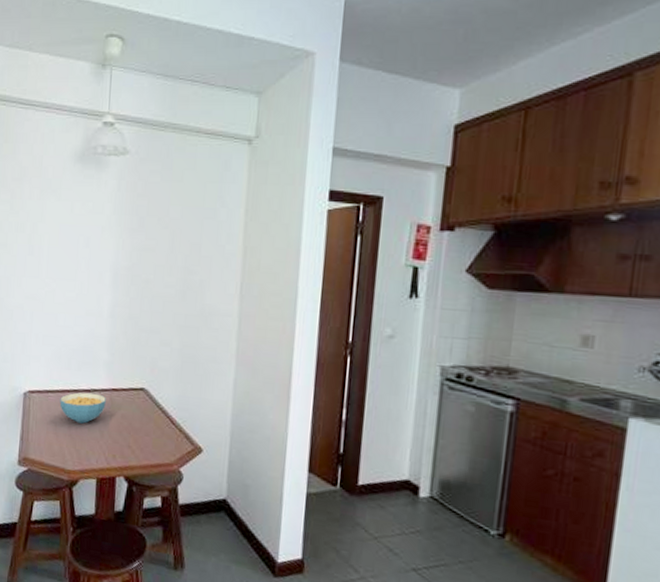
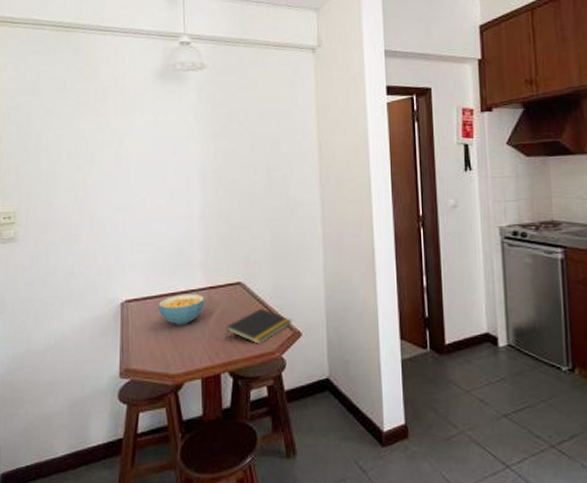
notepad: none [123,417,194,454] -> present [225,308,292,344]

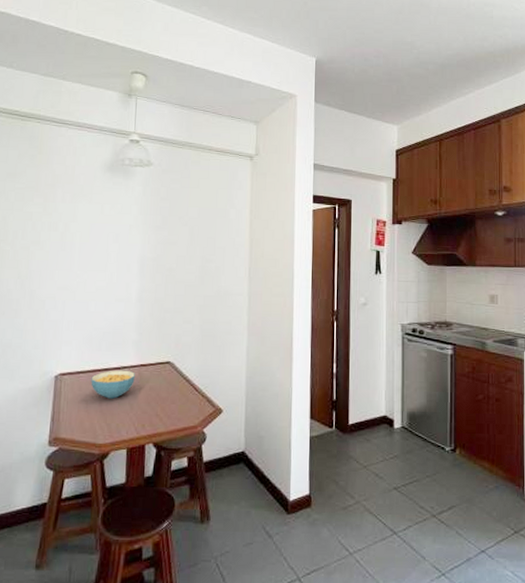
notepad: present [225,308,292,344] -> none [152,386,215,419]

